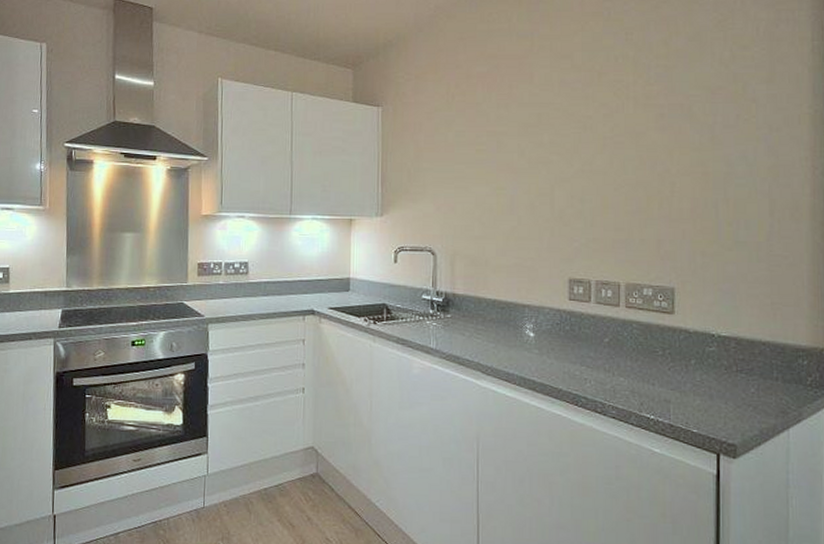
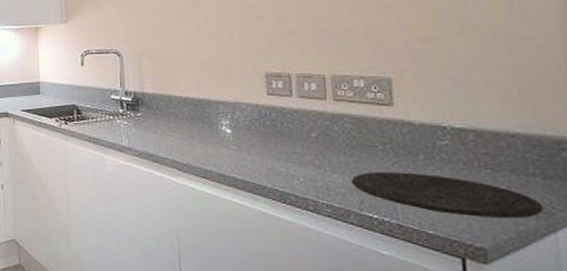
plate: none [634,375,782,418] -> present [351,171,544,219]

